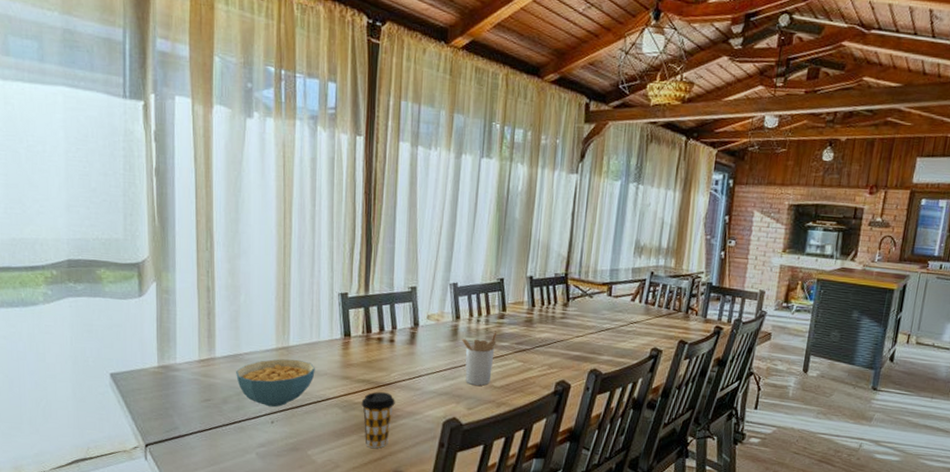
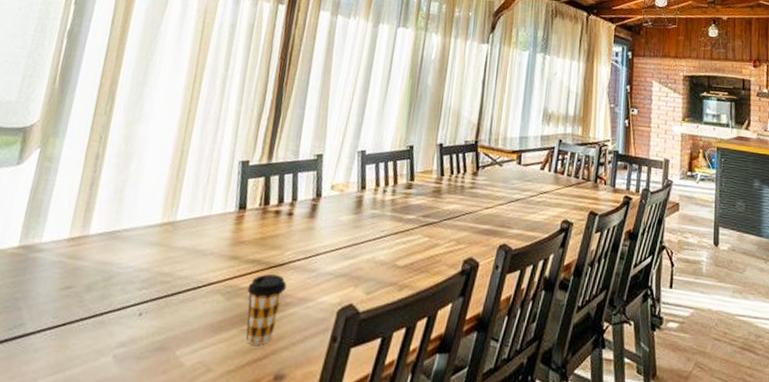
cereal bowl: present [236,359,315,407] -> none [108,236,201,296]
utensil holder: present [461,331,497,386] -> none [365,202,404,265]

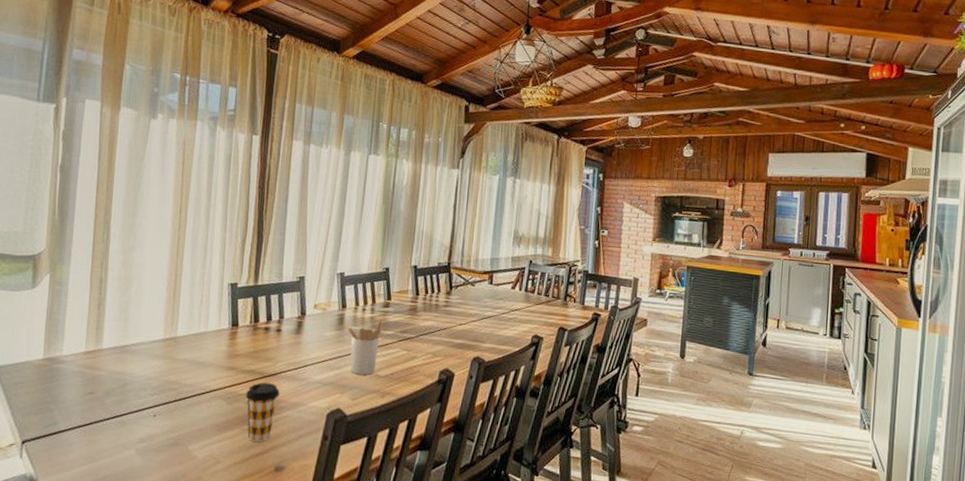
utensil holder: none [365,202,404,265] -> present [347,319,383,375]

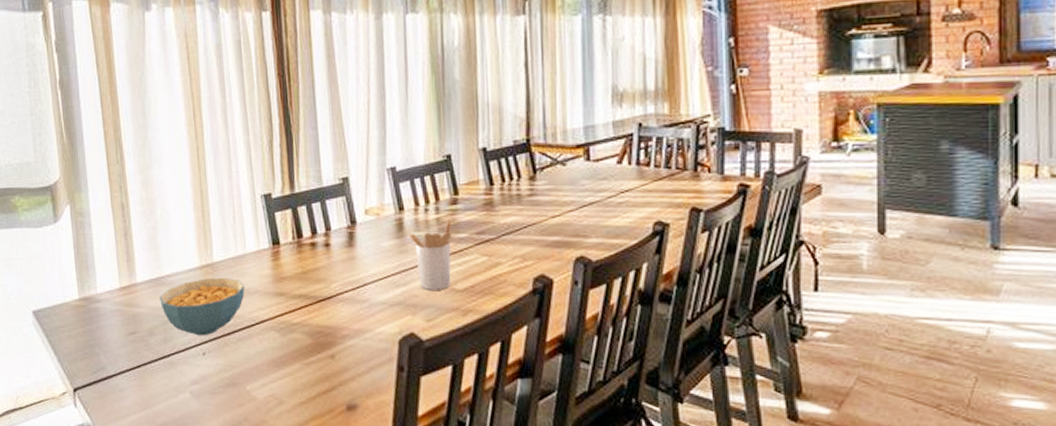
cereal bowl: none [121,349,201,400] -> present [160,277,245,336]
coffee cup: present [245,382,280,442] -> none [300,308,340,377]

